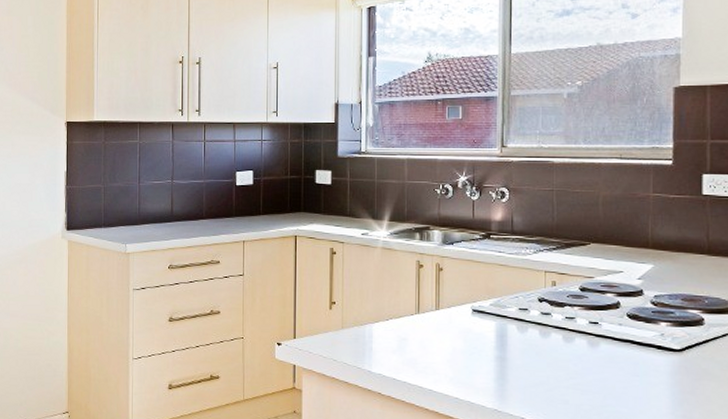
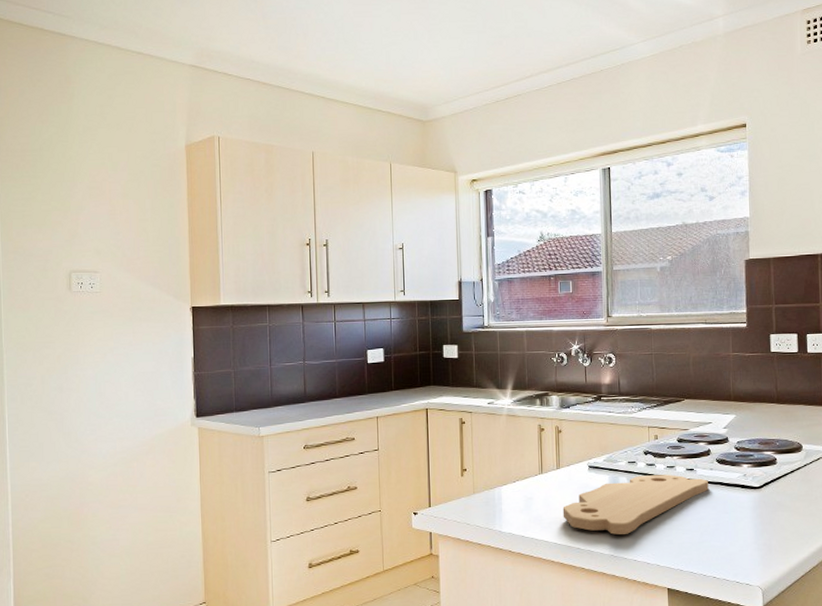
cutting board: none [440,325,616,388] -> present [562,474,709,535]

